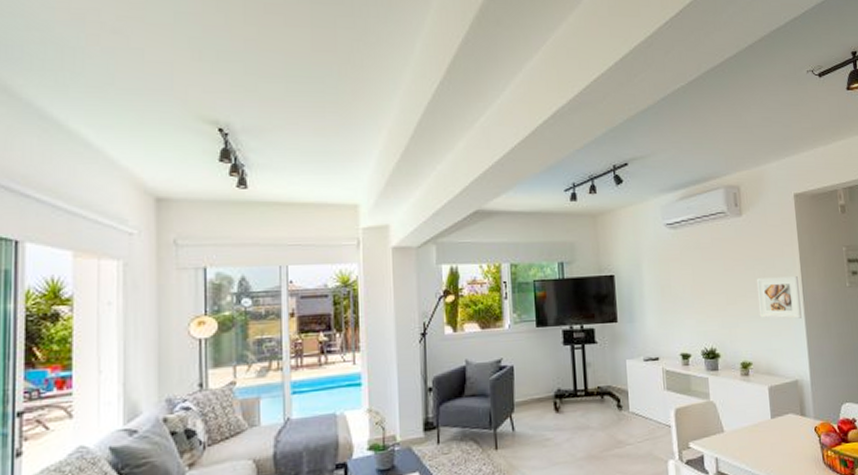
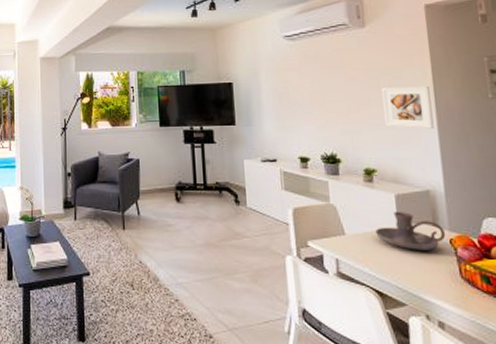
candle holder: none [751,404,811,442] -> present [376,212,446,250]

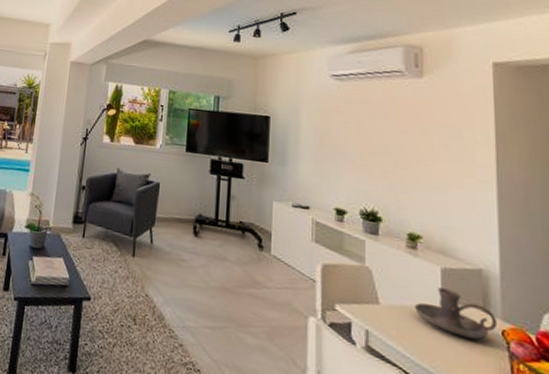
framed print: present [381,87,434,129] -> none [435,146,493,200]

